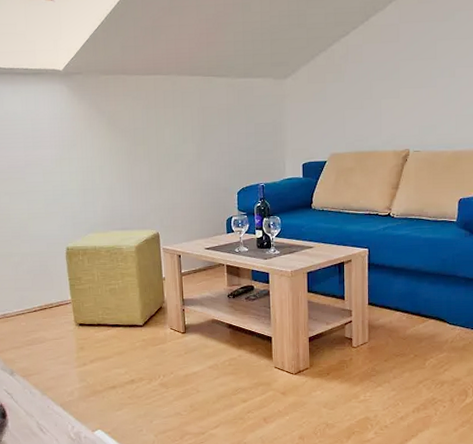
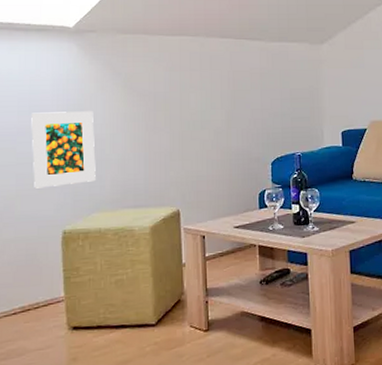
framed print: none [35,146,89,212] -> present [31,111,96,188]

